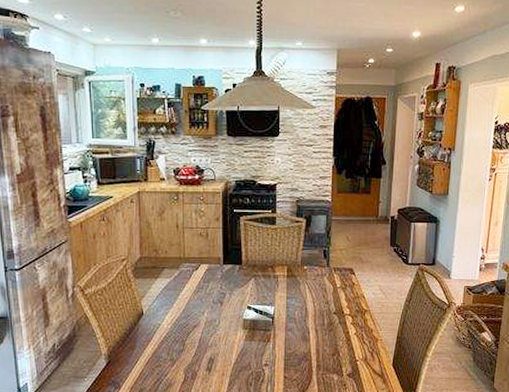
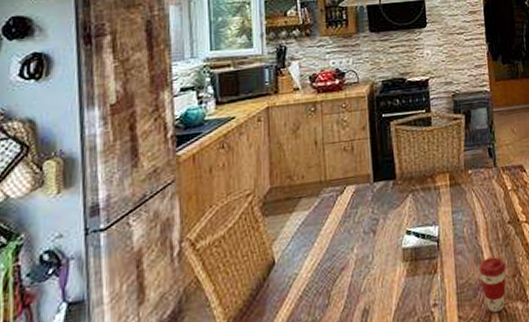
coffee cup: none [305,338,328,378] -> present [479,257,506,313]

